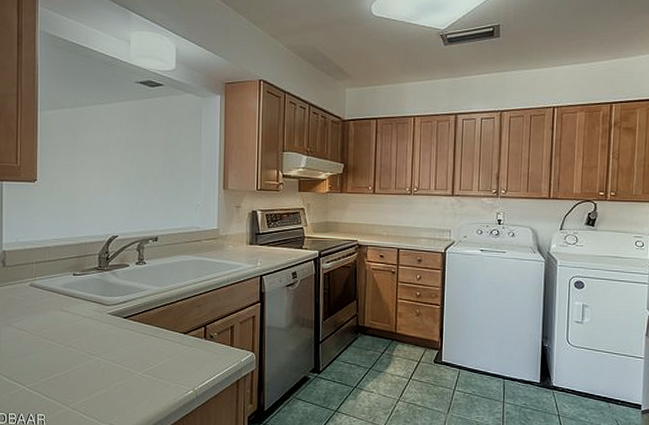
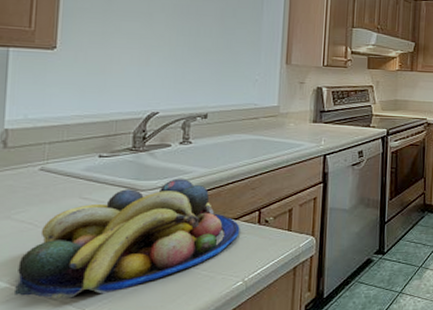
fruit bowl: none [16,295,189,396] -> present [13,179,240,299]

